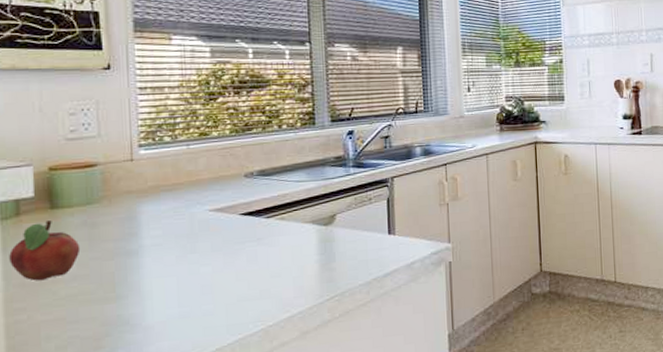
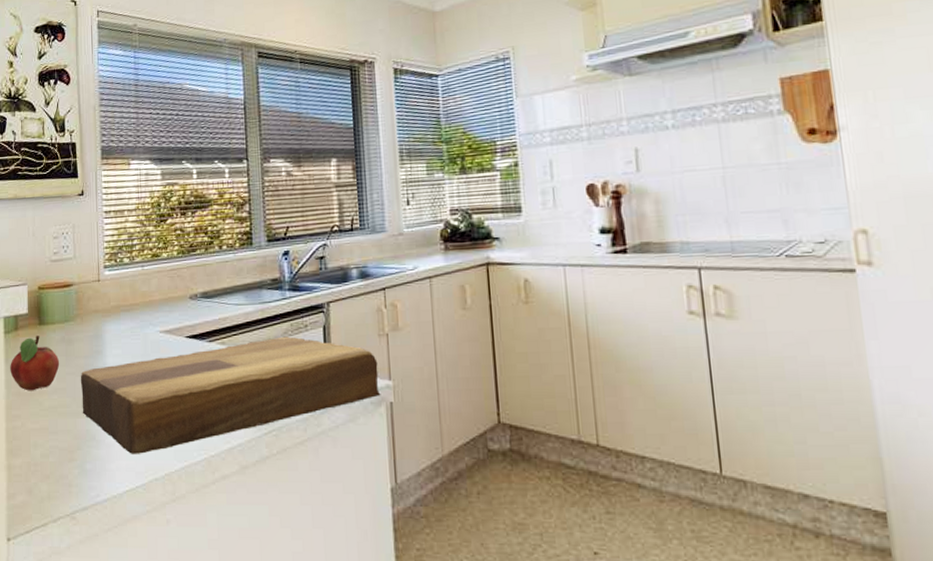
cutting board: none [108,209,441,334] -> present [80,336,381,454]

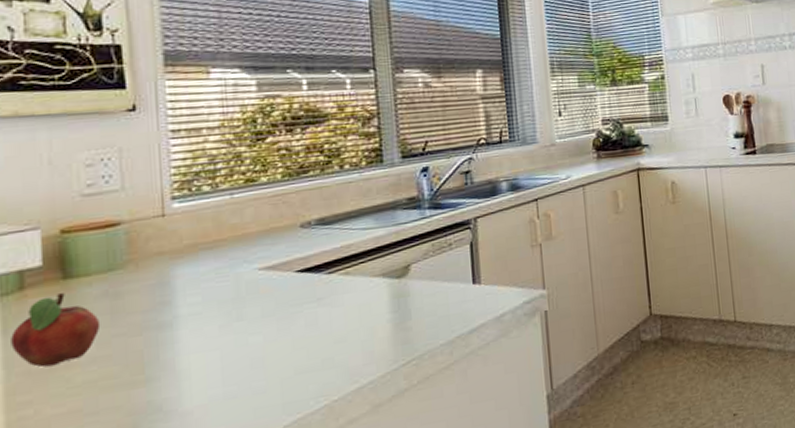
cutting board: present [80,336,381,454] -> none [135,257,535,419]

